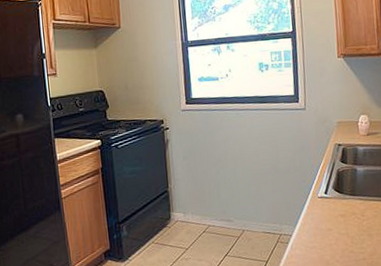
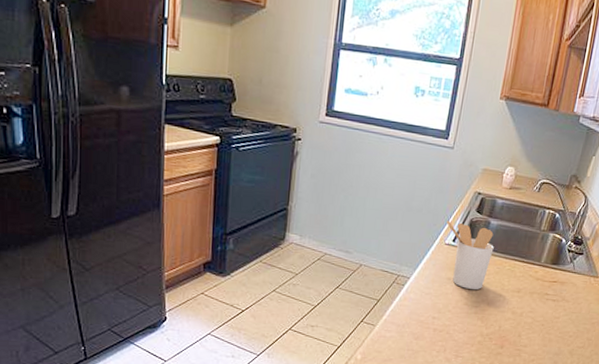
utensil holder: none [315,174,367,237] -> present [446,220,494,290]

